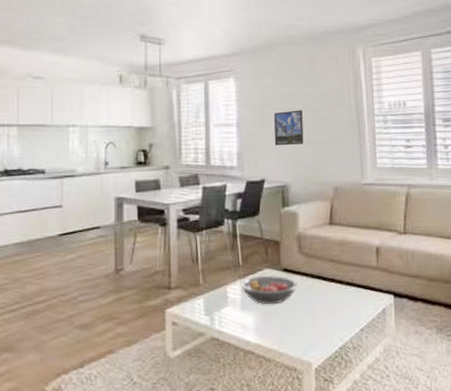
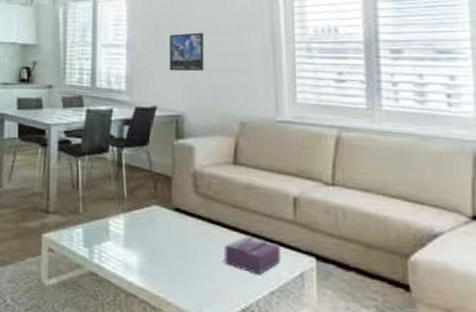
fruit bowl: present [240,275,297,305] -> none [124,212,191,247]
tissue box: none [324,284,368,316] -> present [224,235,280,275]

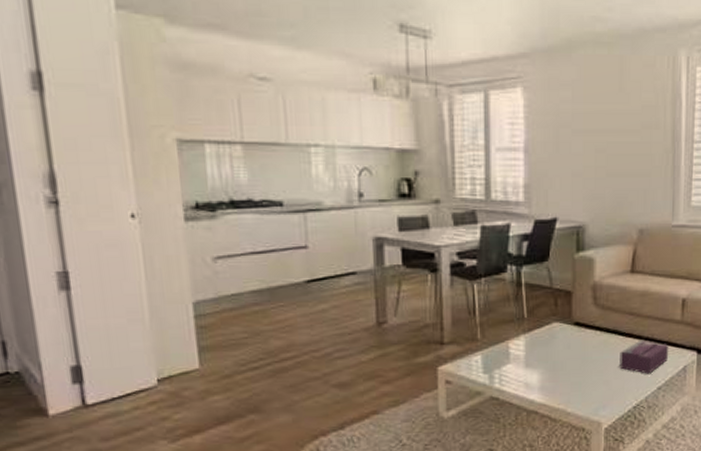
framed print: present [169,32,204,72] -> none [570,132,606,177]

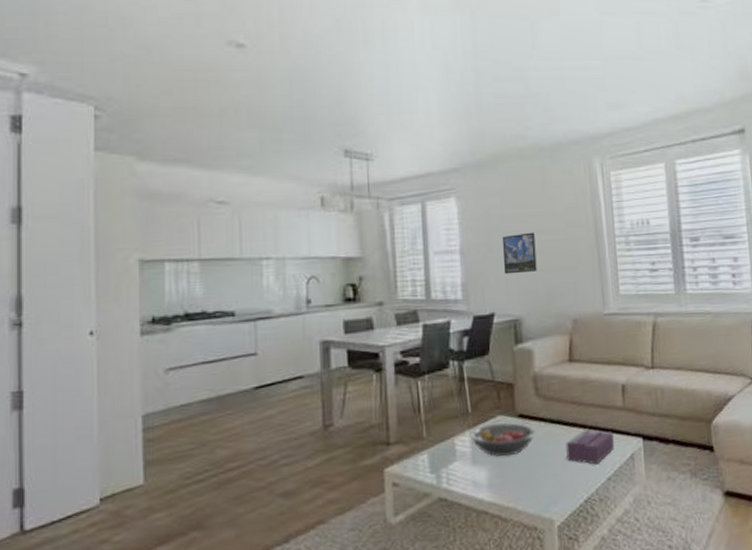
fruit bowl: none [524,329,590,362] -> present [470,422,535,458]
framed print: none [570,132,606,177] -> present [502,232,537,274]

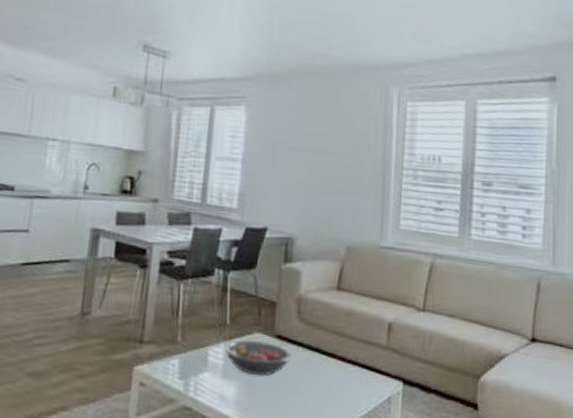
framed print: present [502,232,537,274] -> none [283,151,320,192]
tissue box: present [566,429,614,465] -> none [320,362,372,401]

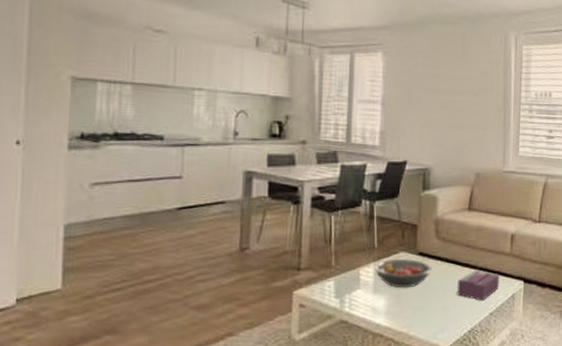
tissue box: none [320,362,372,401] -> present [457,269,499,301]

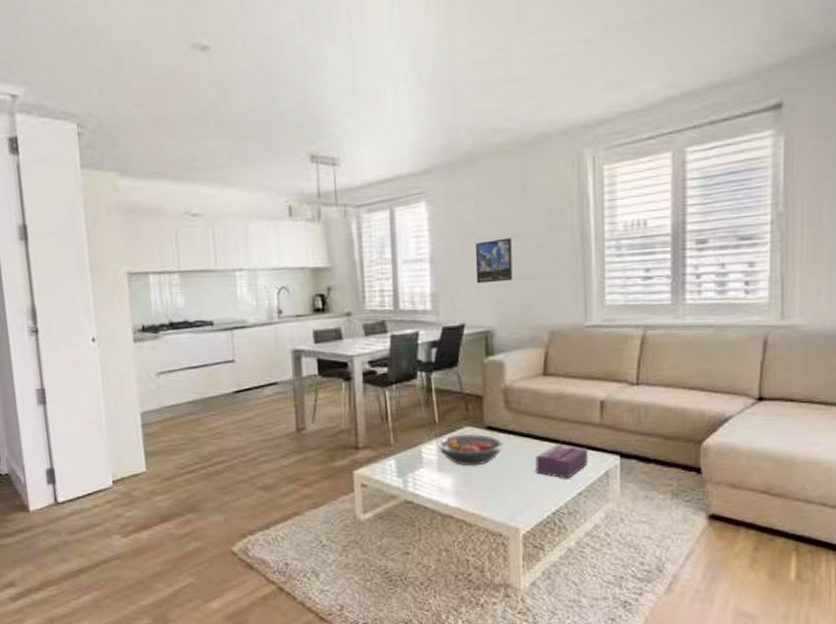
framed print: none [419,92,450,128] -> present [475,237,513,284]

